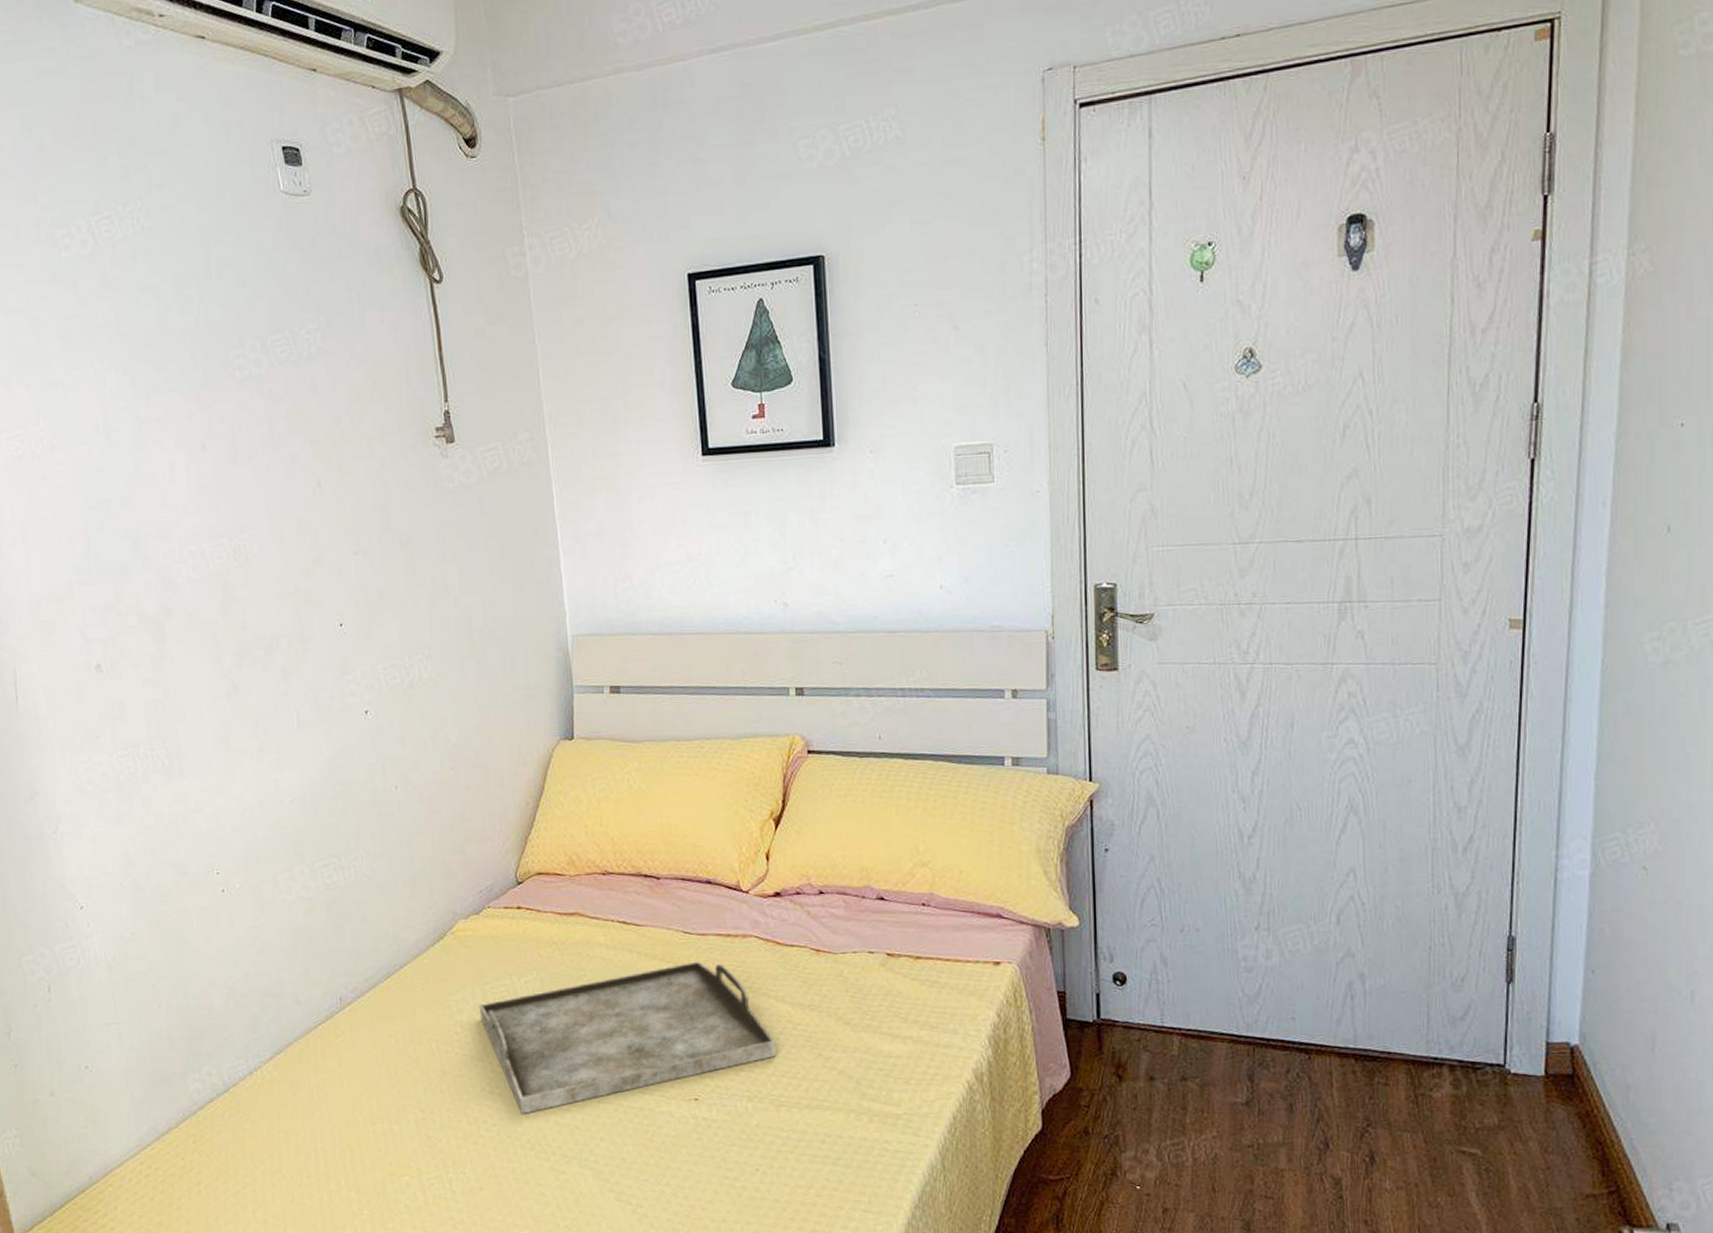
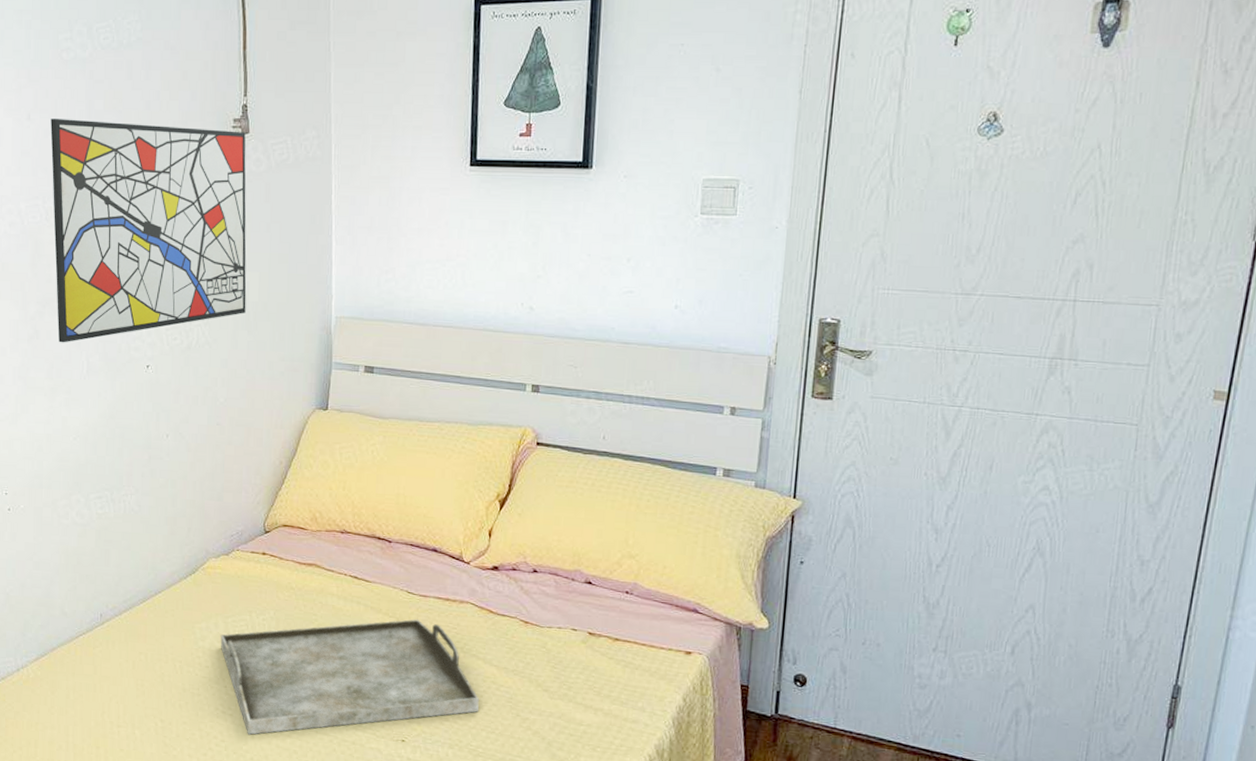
wall art: none [229,441,471,696] -> present [50,119,247,343]

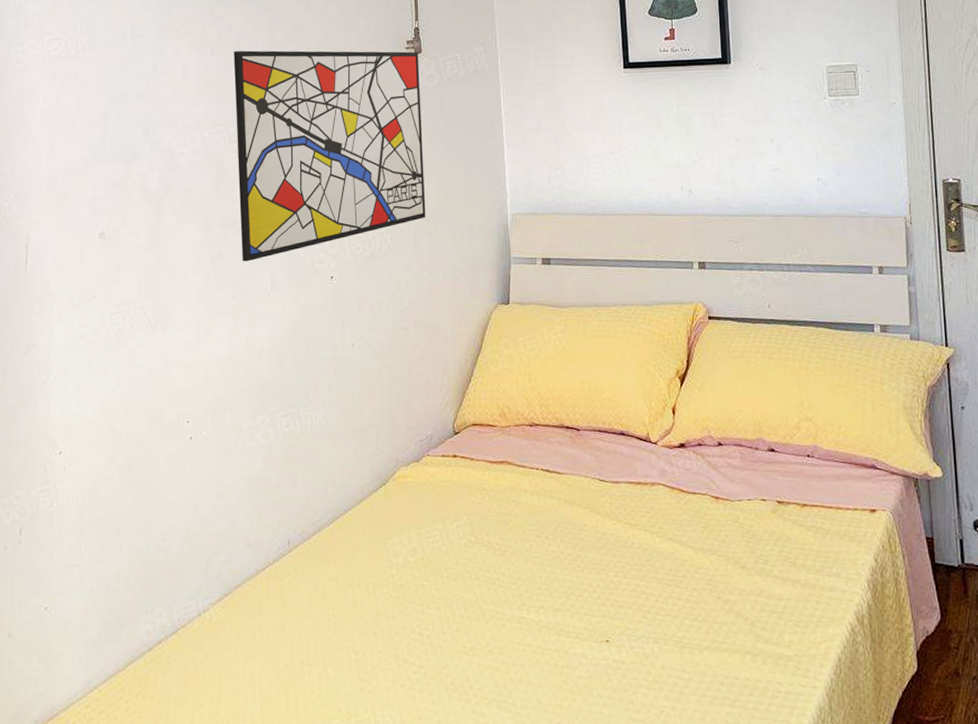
serving tray: present [220,619,479,735] -> none [414,507,680,656]

